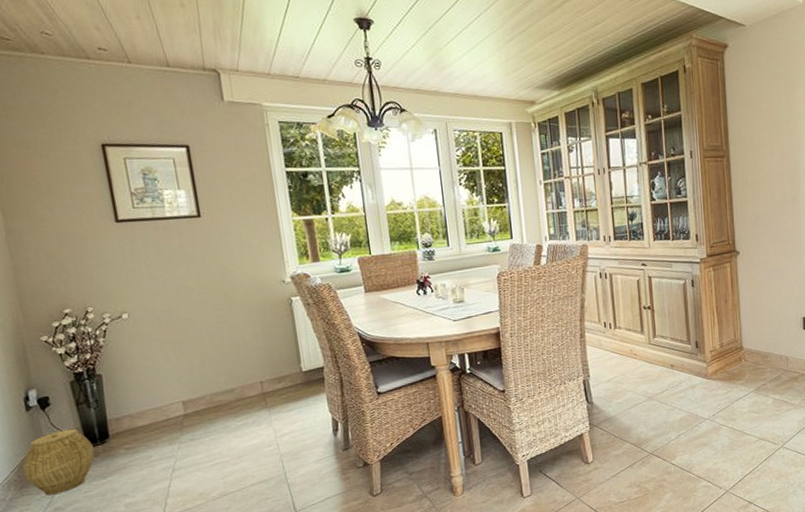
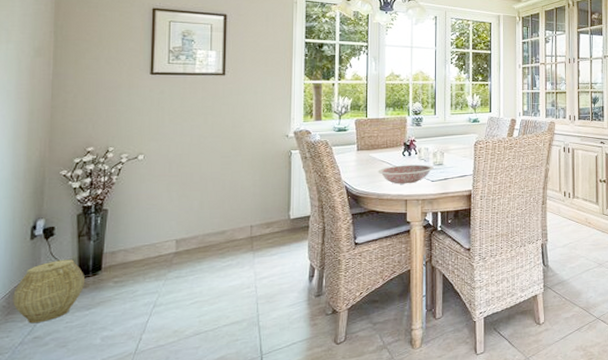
bowl: none [391,302,454,327] -> present [378,164,434,185]

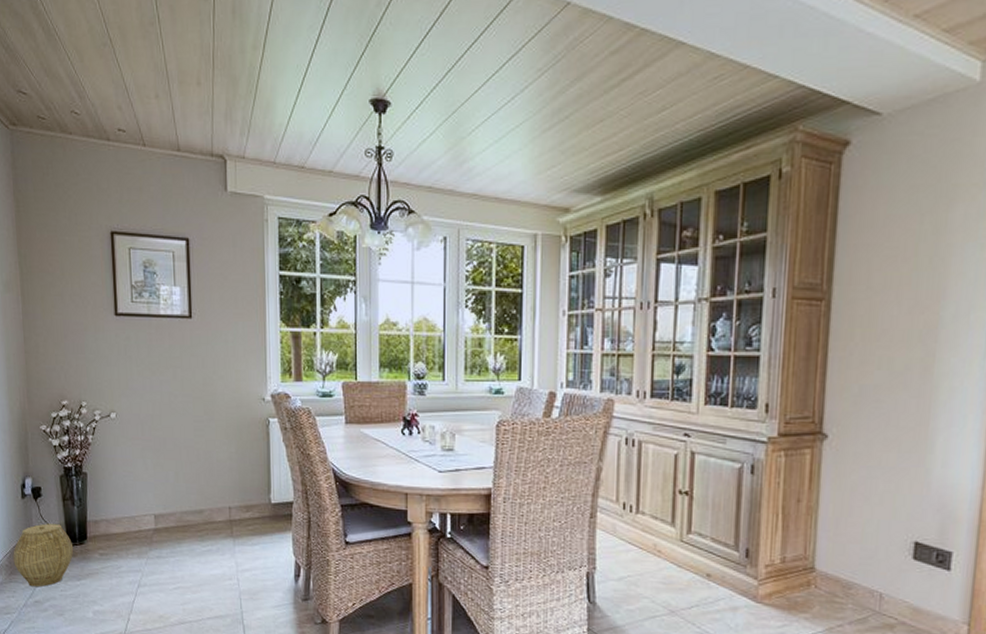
bowl: present [378,164,434,185] -> none [371,446,442,473]

